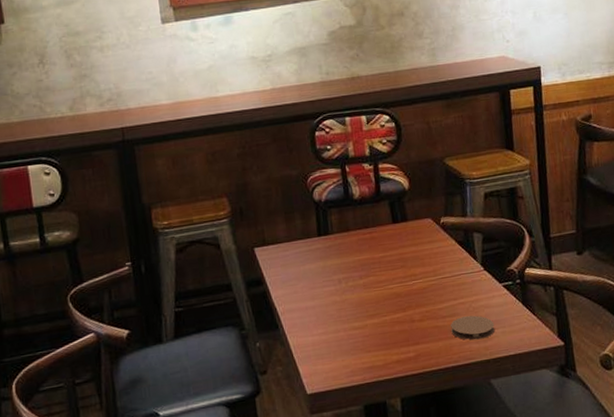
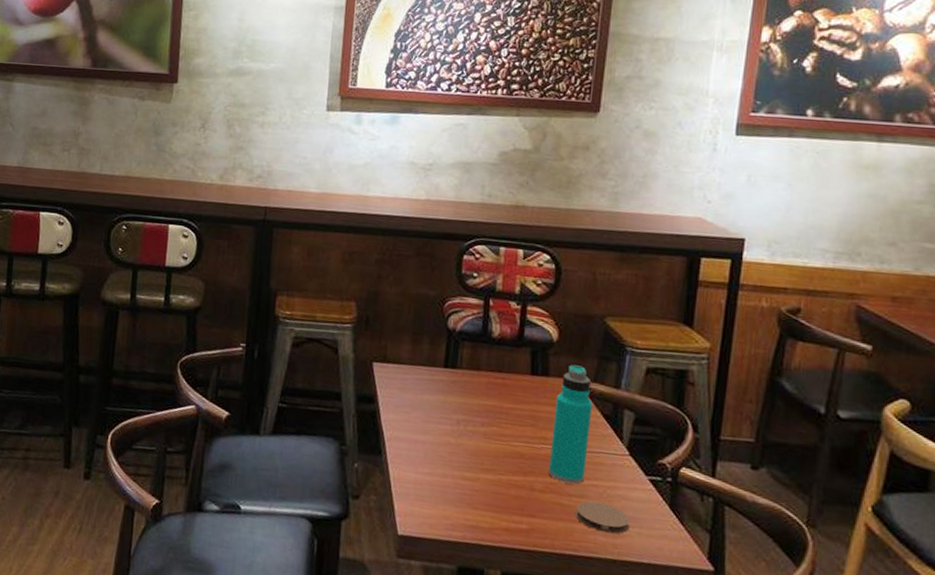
water bottle: none [417,205,453,309] -> present [548,365,593,485]

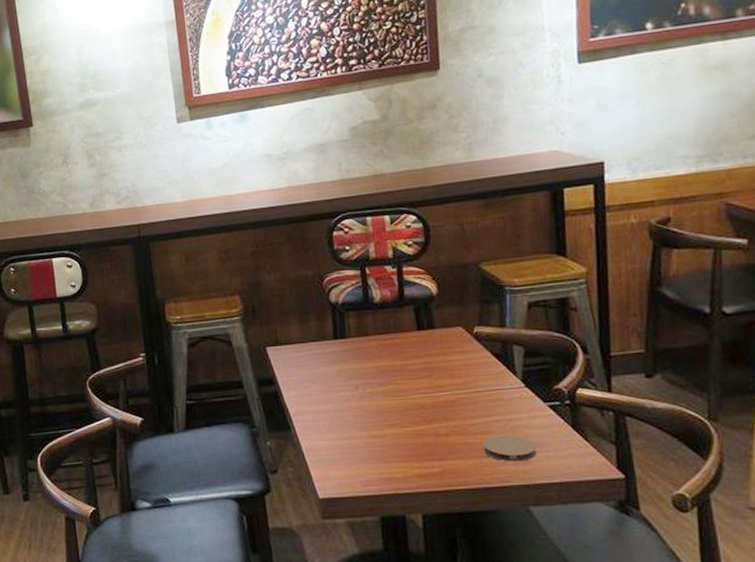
water bottle: present [548,365,593,485] -> none [445,313,486,424]

